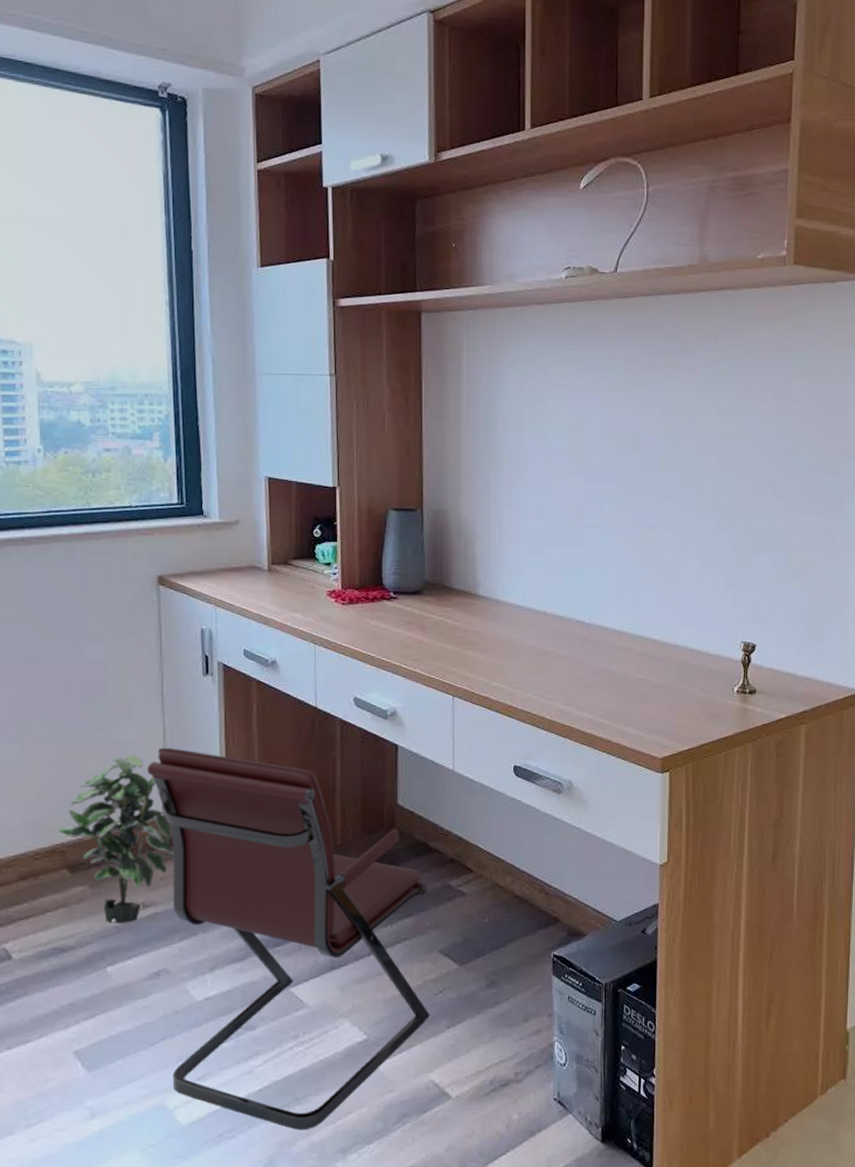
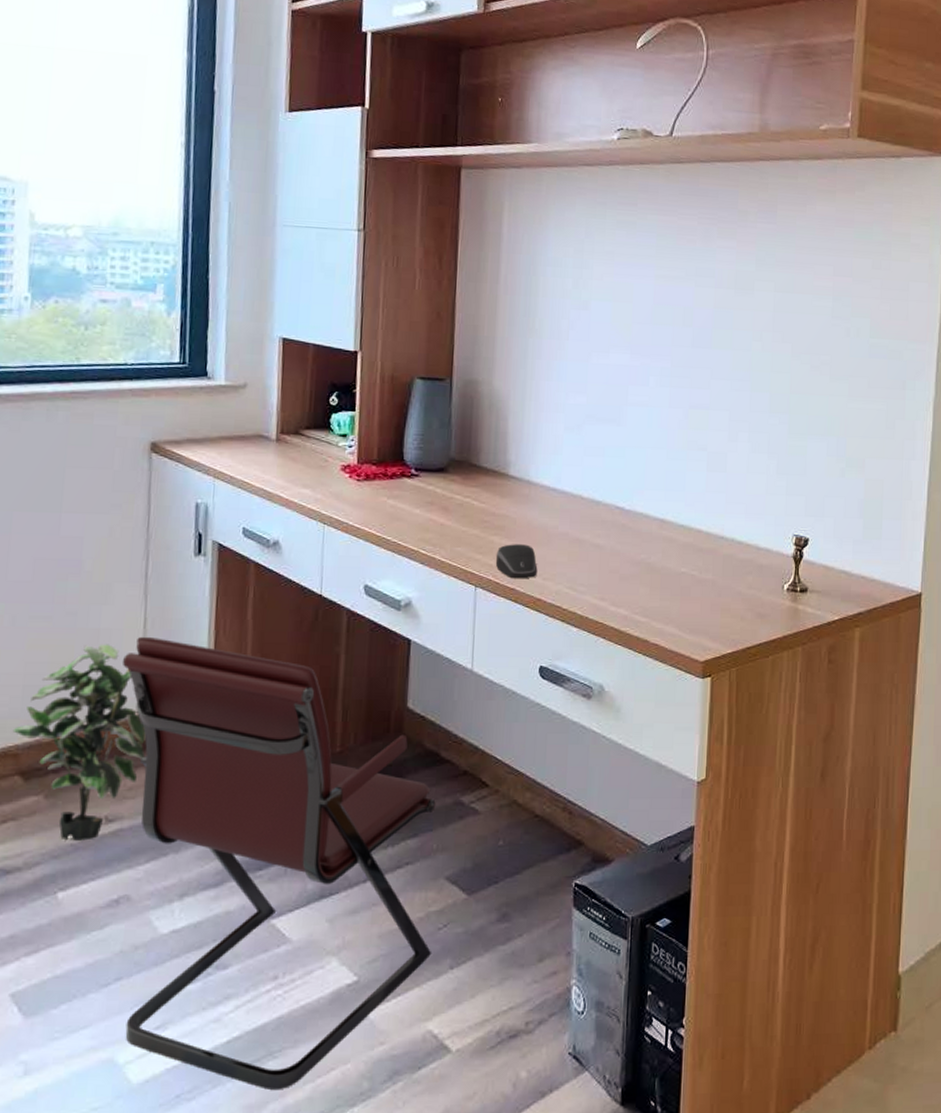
computer mouse: none [470,657,508,689] -> present [495,544,538,579]

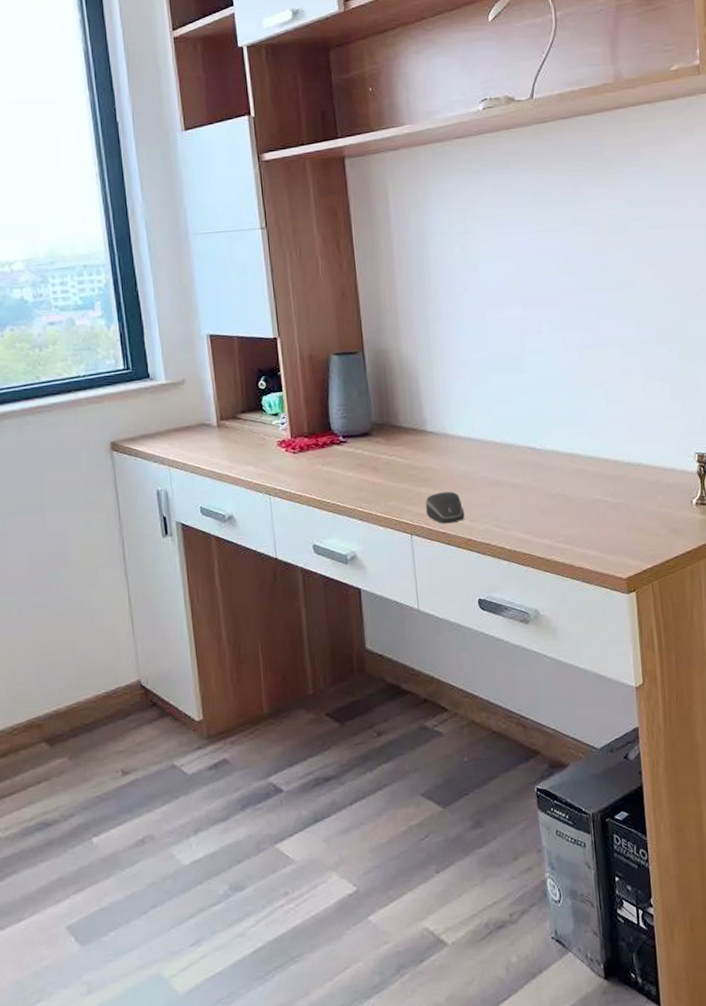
potted plant: present [12,639,167,841] -> none [33,612,150,794]
office chair: present [121,636,436,1090] -> none [115,611,419,990]

